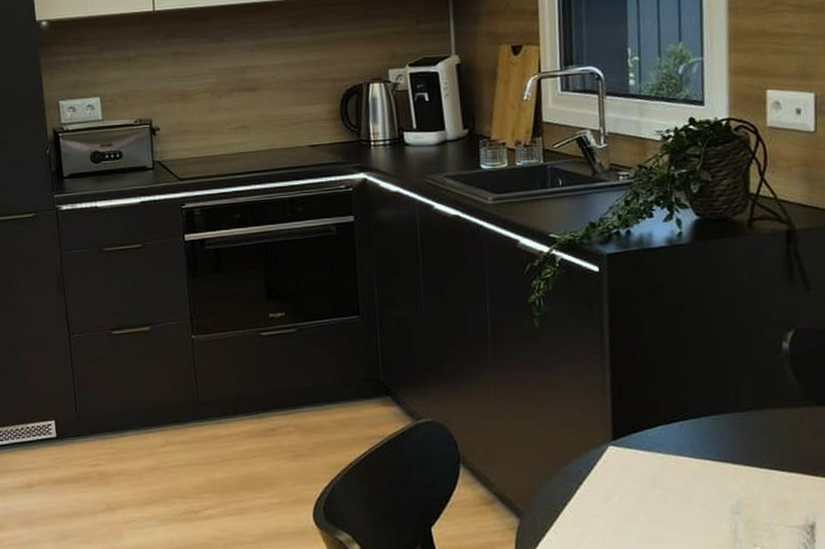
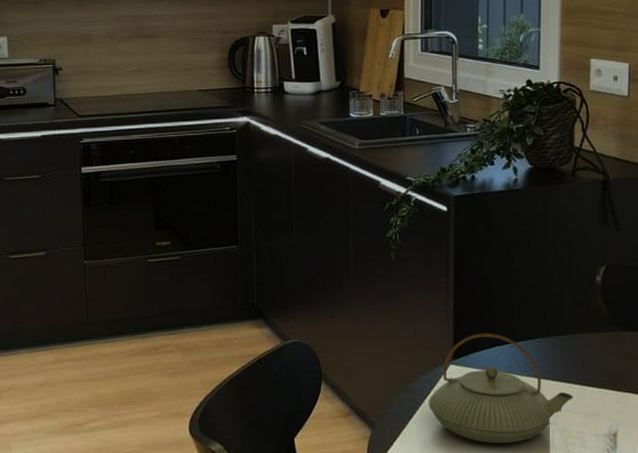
teapot: none [585,409,759,536] -> present [429,333,573,444]

